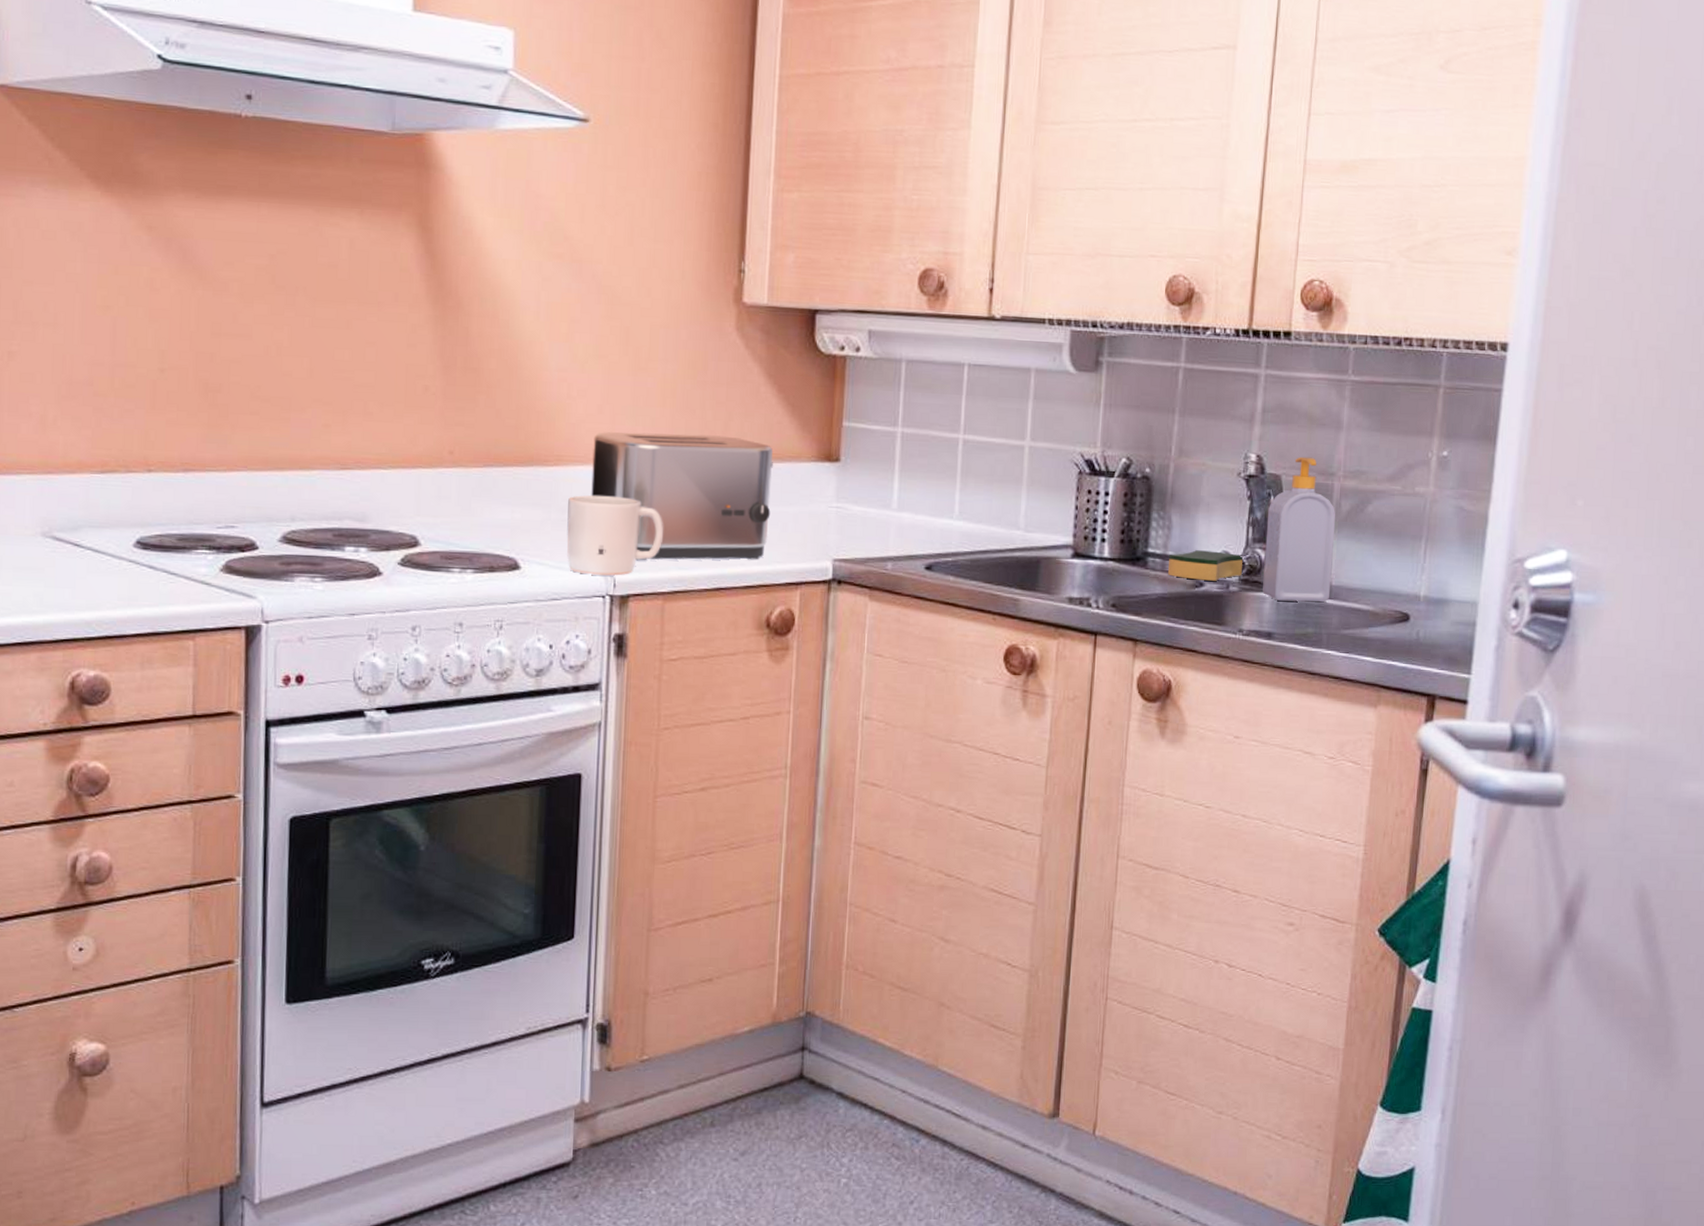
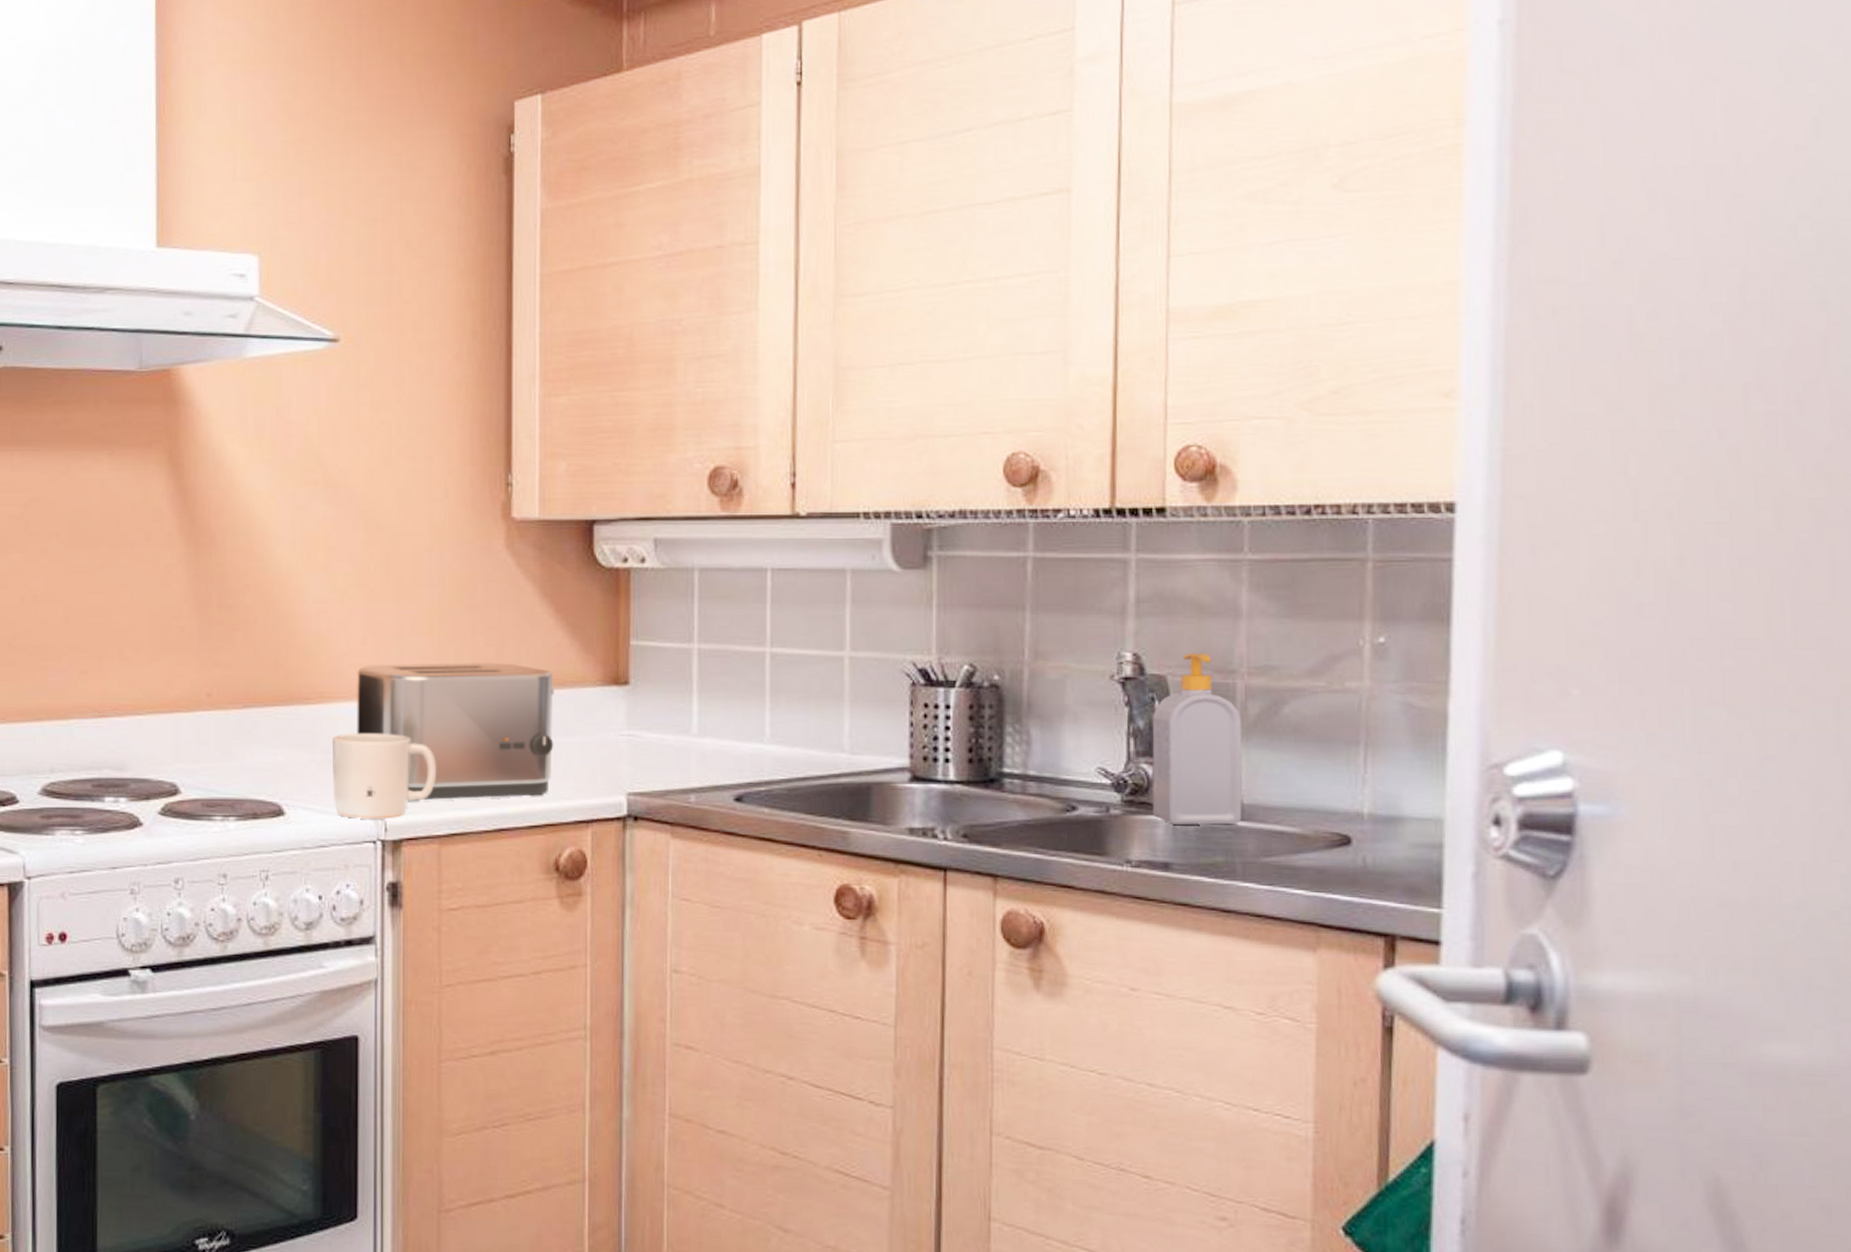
sponge: present [1168,550,1243,581] -> none [1031,768,1124,803]

